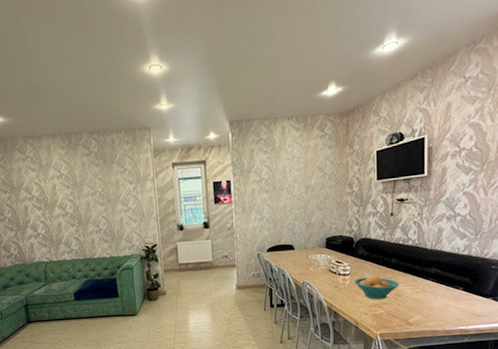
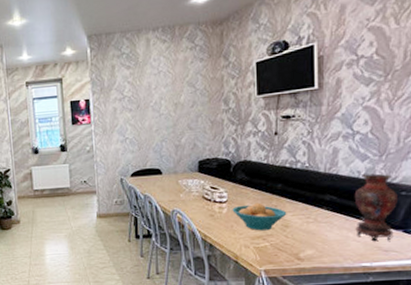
vase: none [454,250,489,308] -> present [354,173,398,242]

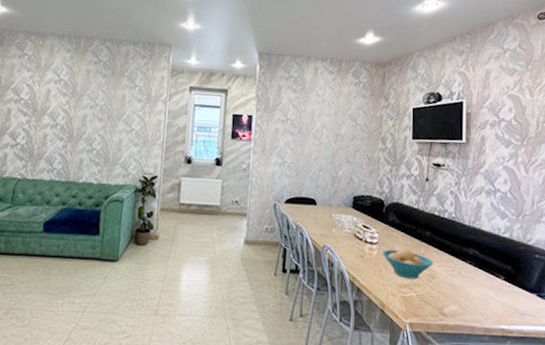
vase: present [354,173,398,242] -> none [495,232,532,303]

